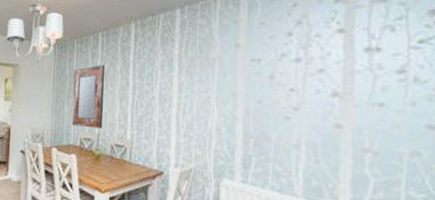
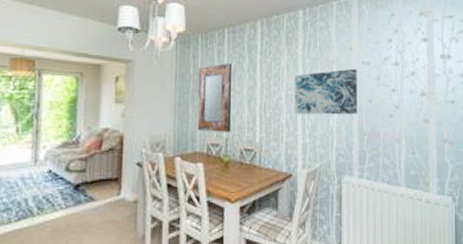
wall art: none [168,67,244,116] -> present [294,69,358,115]

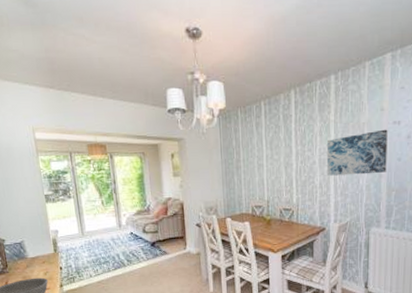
home mirror: present [197,63,232,133] -> none [240,134,272,196]

